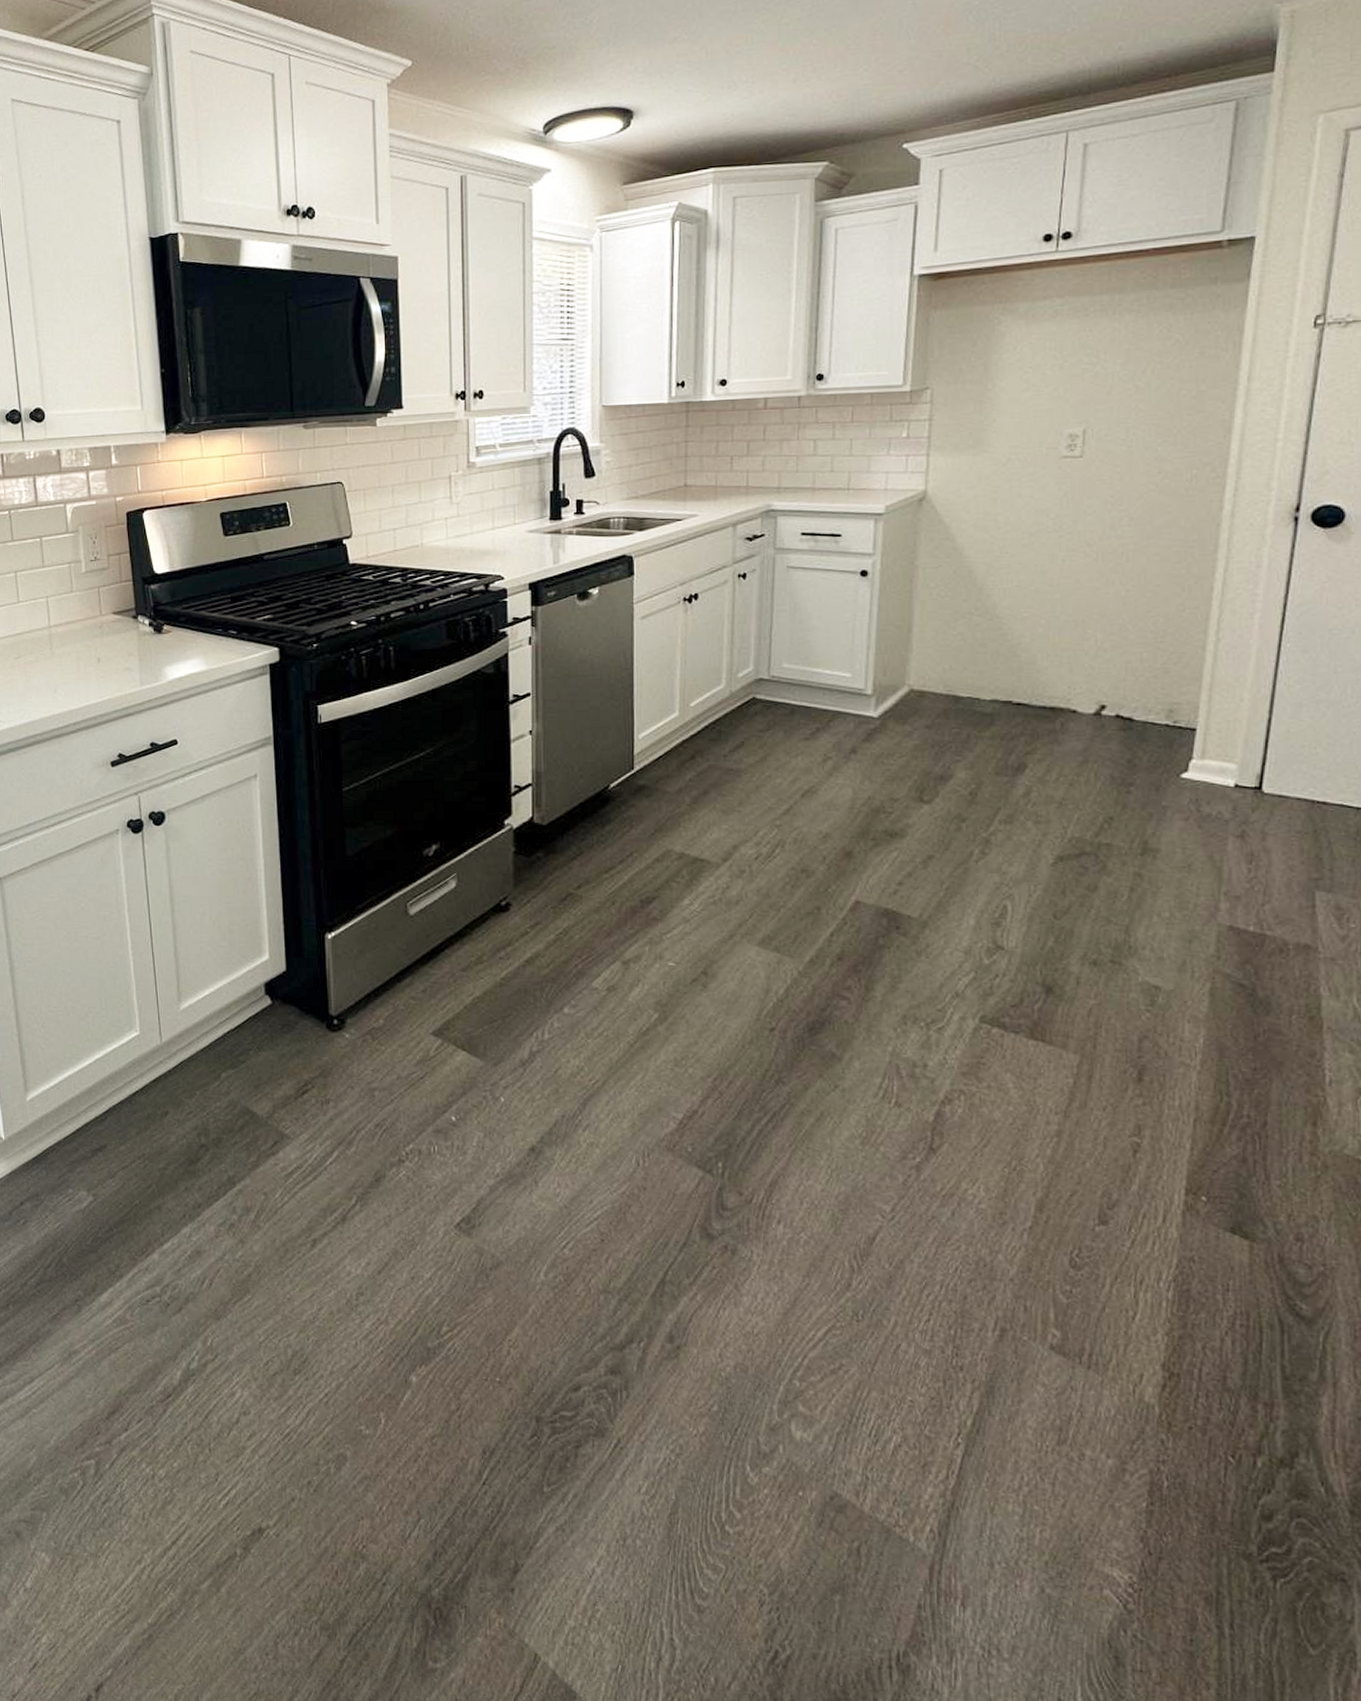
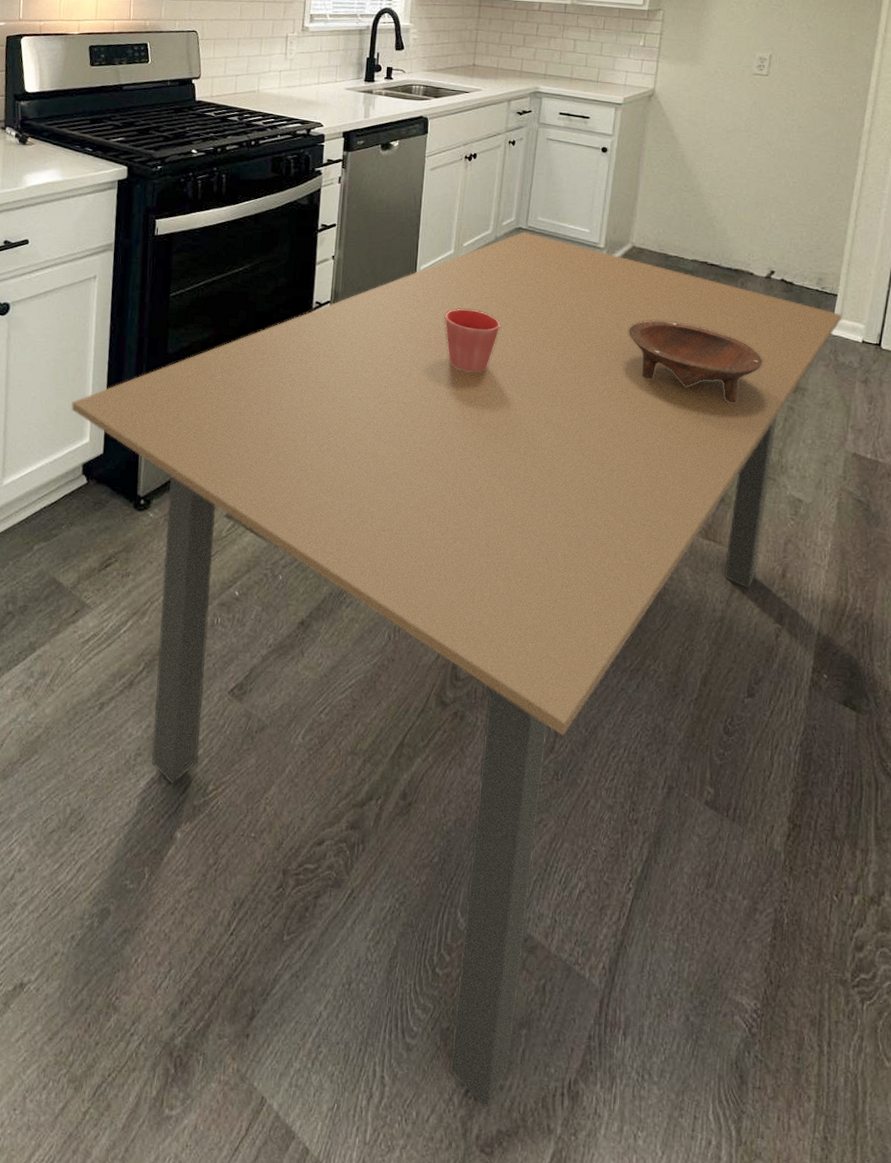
dining table: none [245,683,1204,1680] -> present [71,231,842,1110]
flower pot: none [674,781,745,856] -> present [444,308,501,373]
bowl: none [910,777,1097,873] -> present [627,320,763,404]

